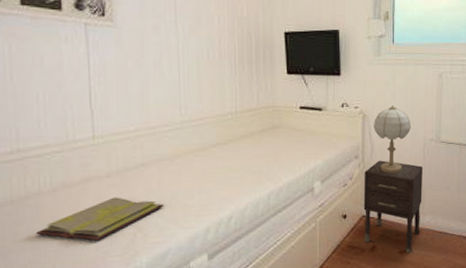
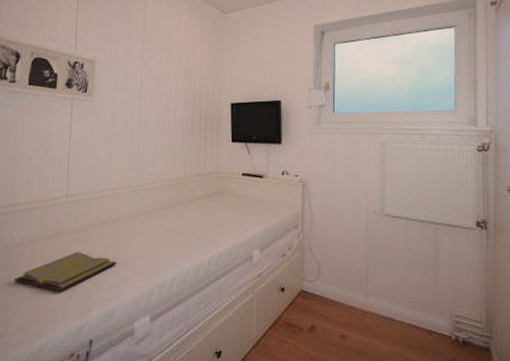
nightstand: present [363,160,424,253] -> none [302,231,367,338]
table lamp: present [374,105,411,174] -> none [314,174,352,247]

